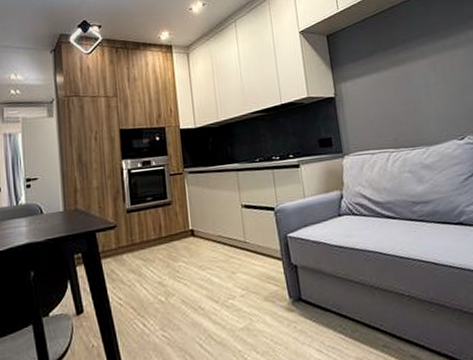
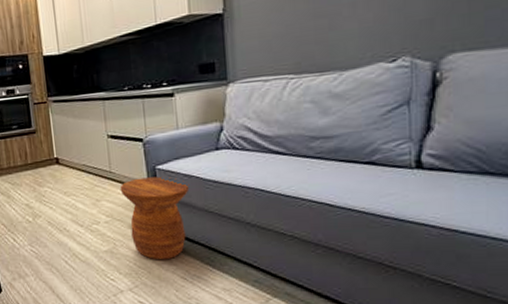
side table: none [254,244,319,334] -> present [119,176,190,260]

